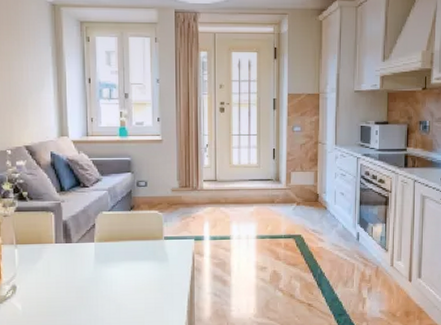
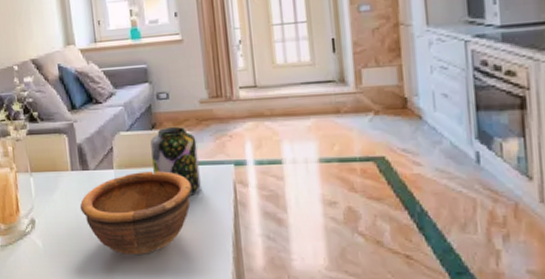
bowl: none [60,244,160,312] -> present [79,171,192,254]
jar: none [128,208,167,265] -> present [150,126,201,197]

